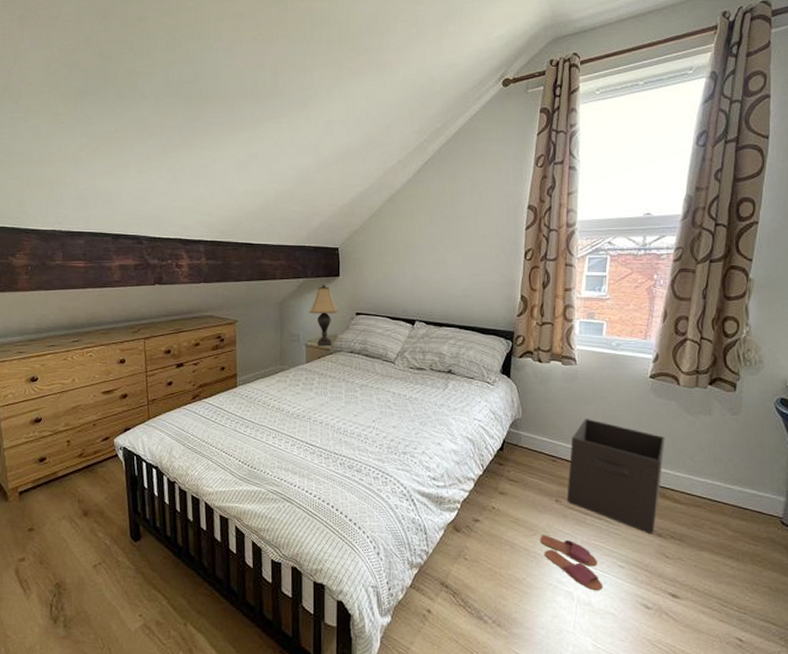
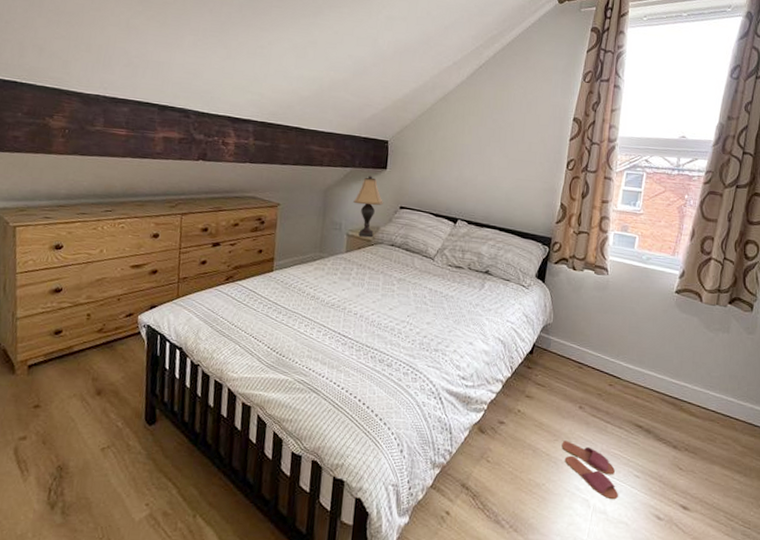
storage box: present [567,419,665,533] -> none [590,328,686,445]

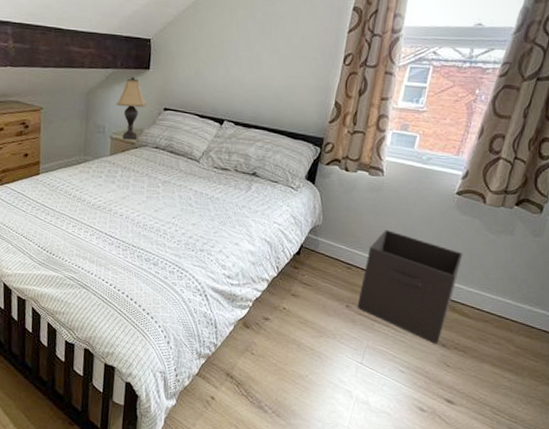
slippers: present [562,440,618,499] -> none [326,337,382,391]
storage box: none [590,328,686,445] -> present [357,230,463,343]

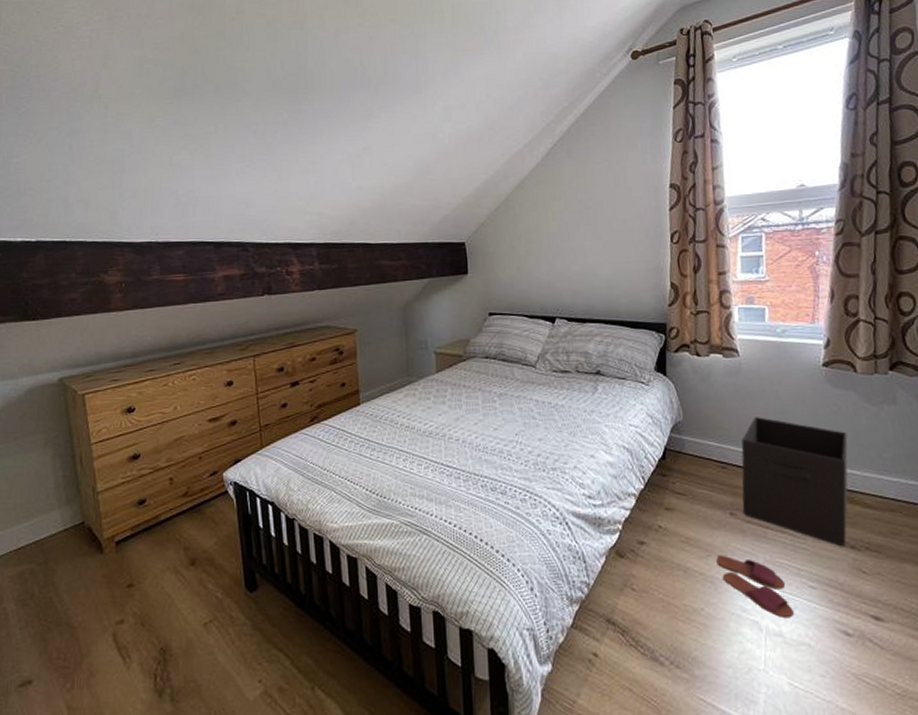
lamp: present [116,77,148,140] -> none [436,284,471,353]
slippers: none [326,337,382,391] -> present [716,555,793,617]

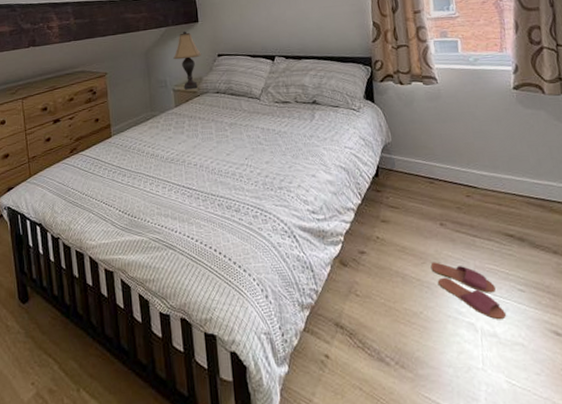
lamp: none [436,284,471,353] -> present [173,31,202,90]
storage box: present [741,417,848,546] -> none [445,136,549,251]

